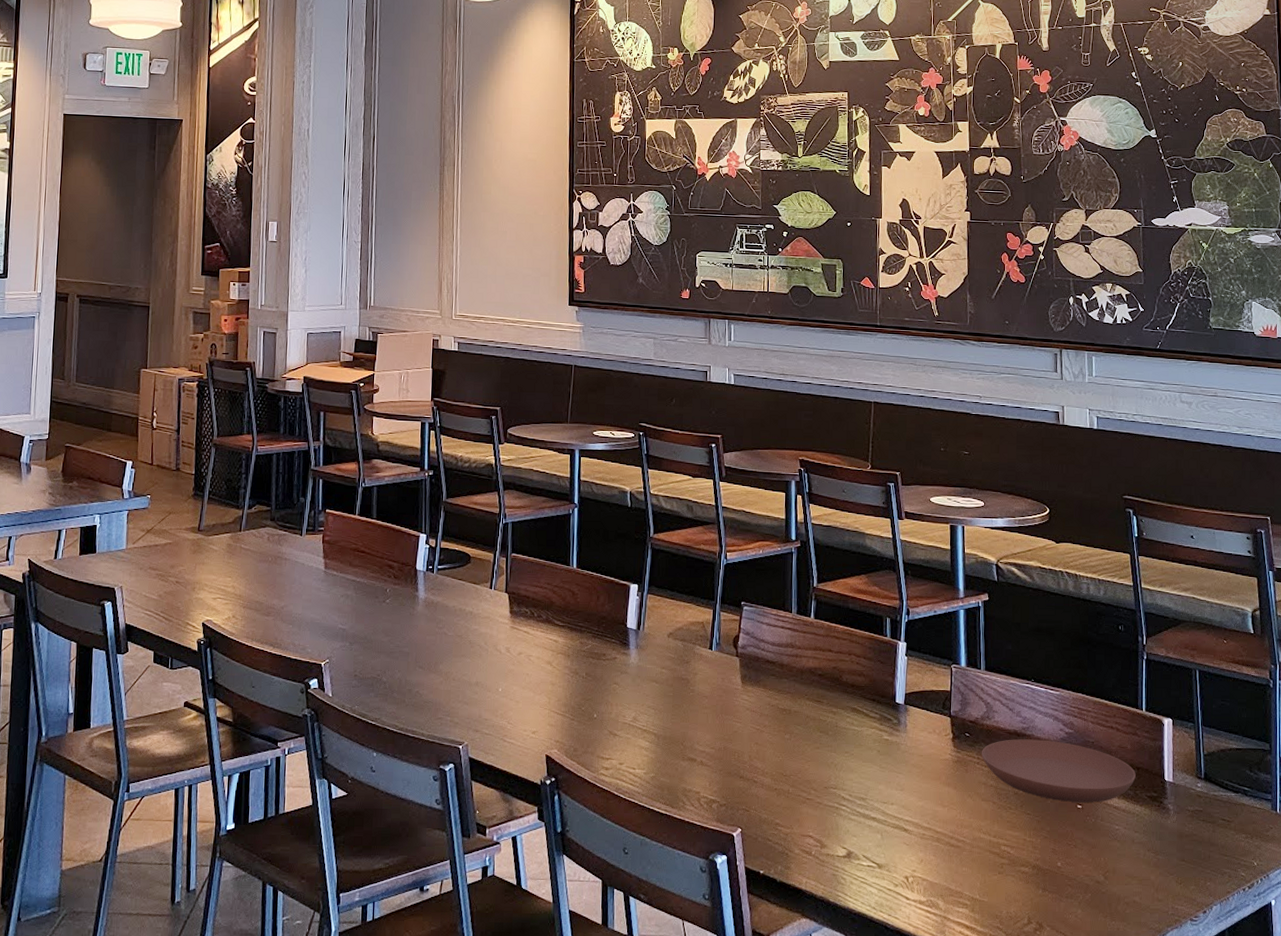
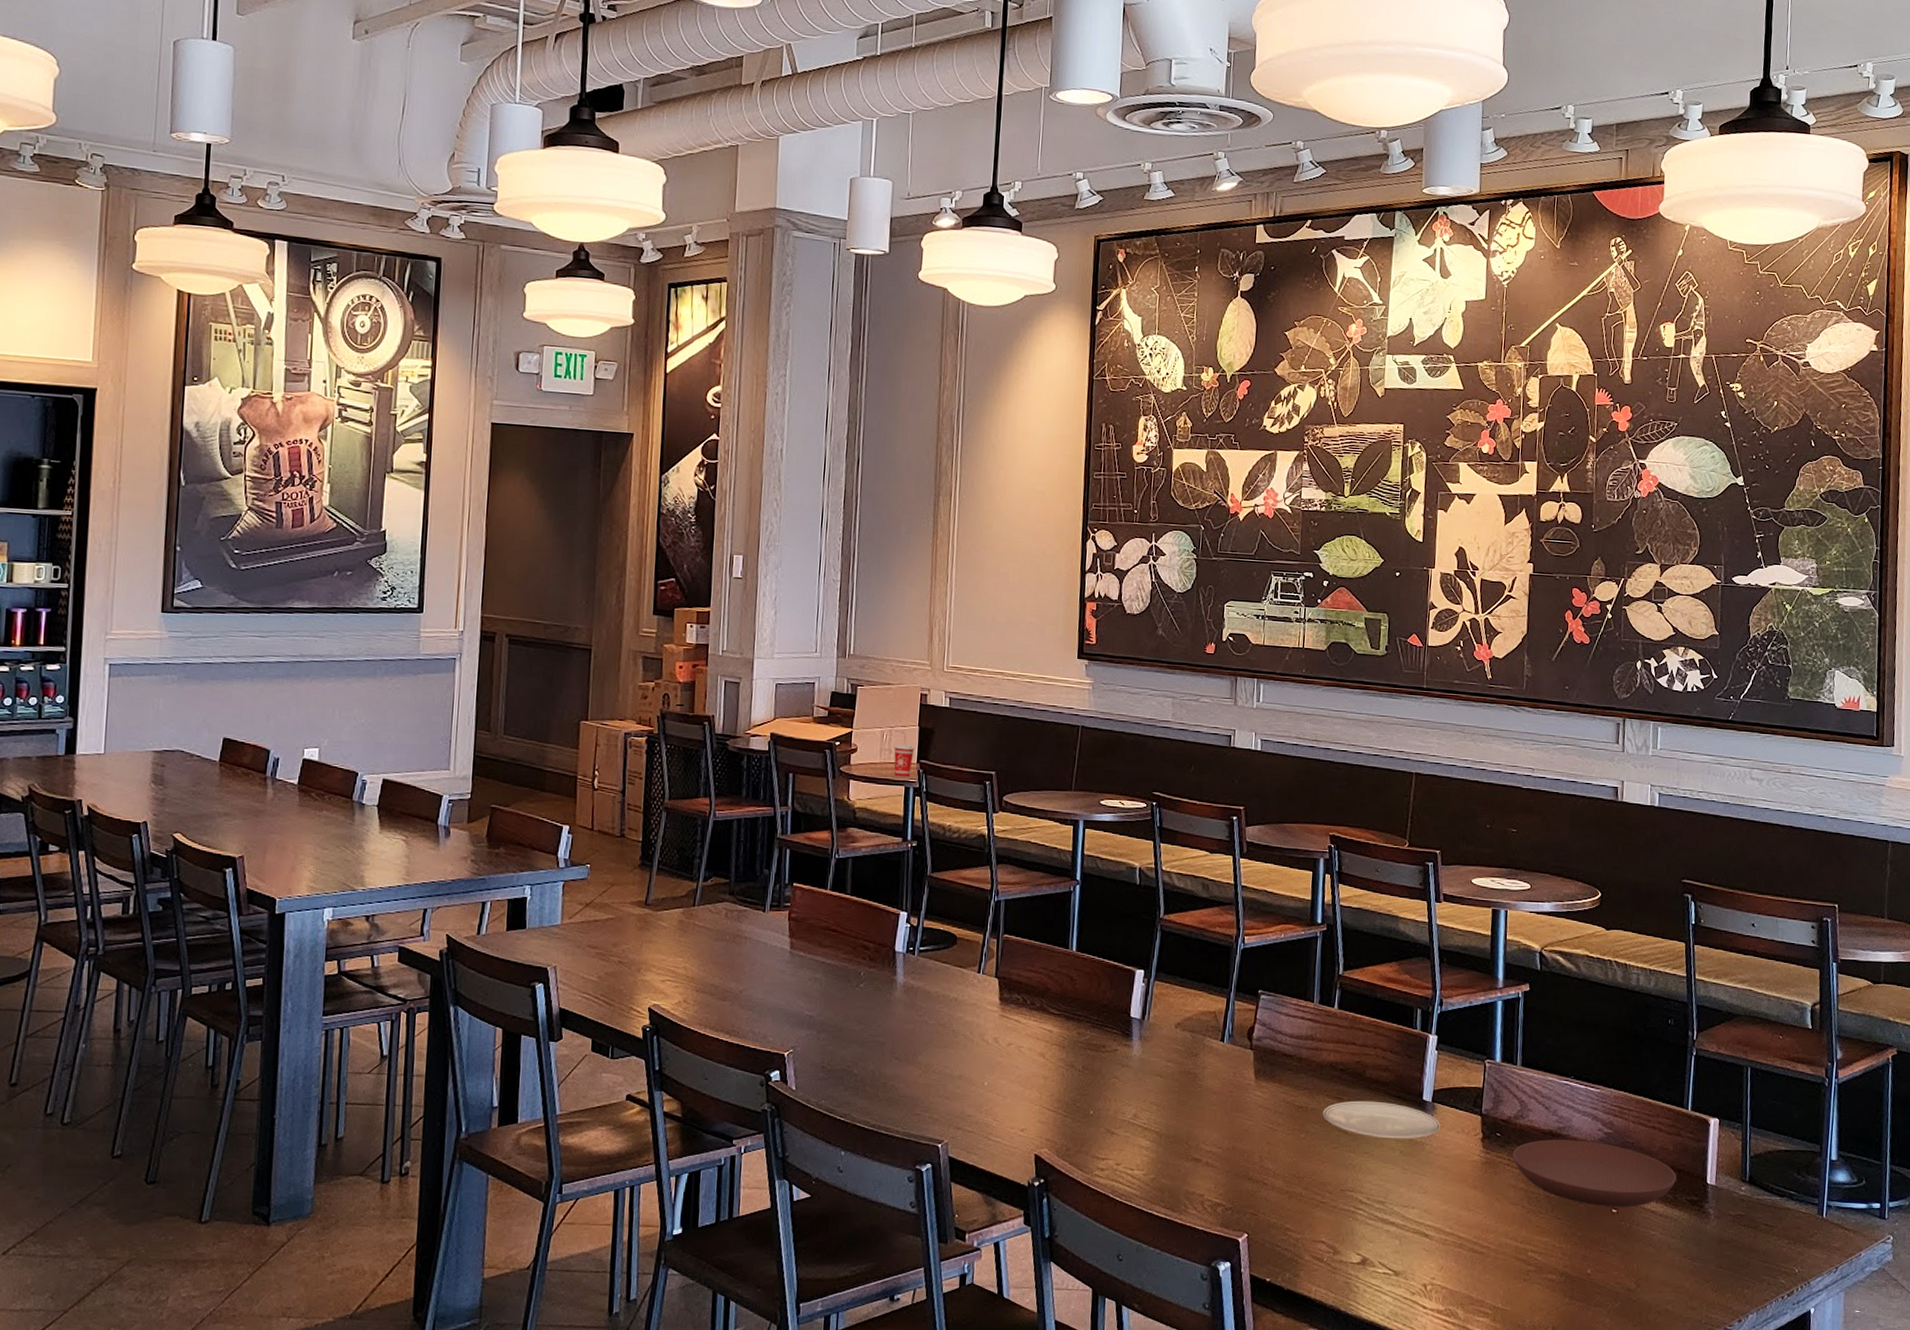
beverage cup: none [408,370,429,413] -> present [891,728,915,777]
plate: none [805,703,914,741] -> present [1323,1100,1441,1141]

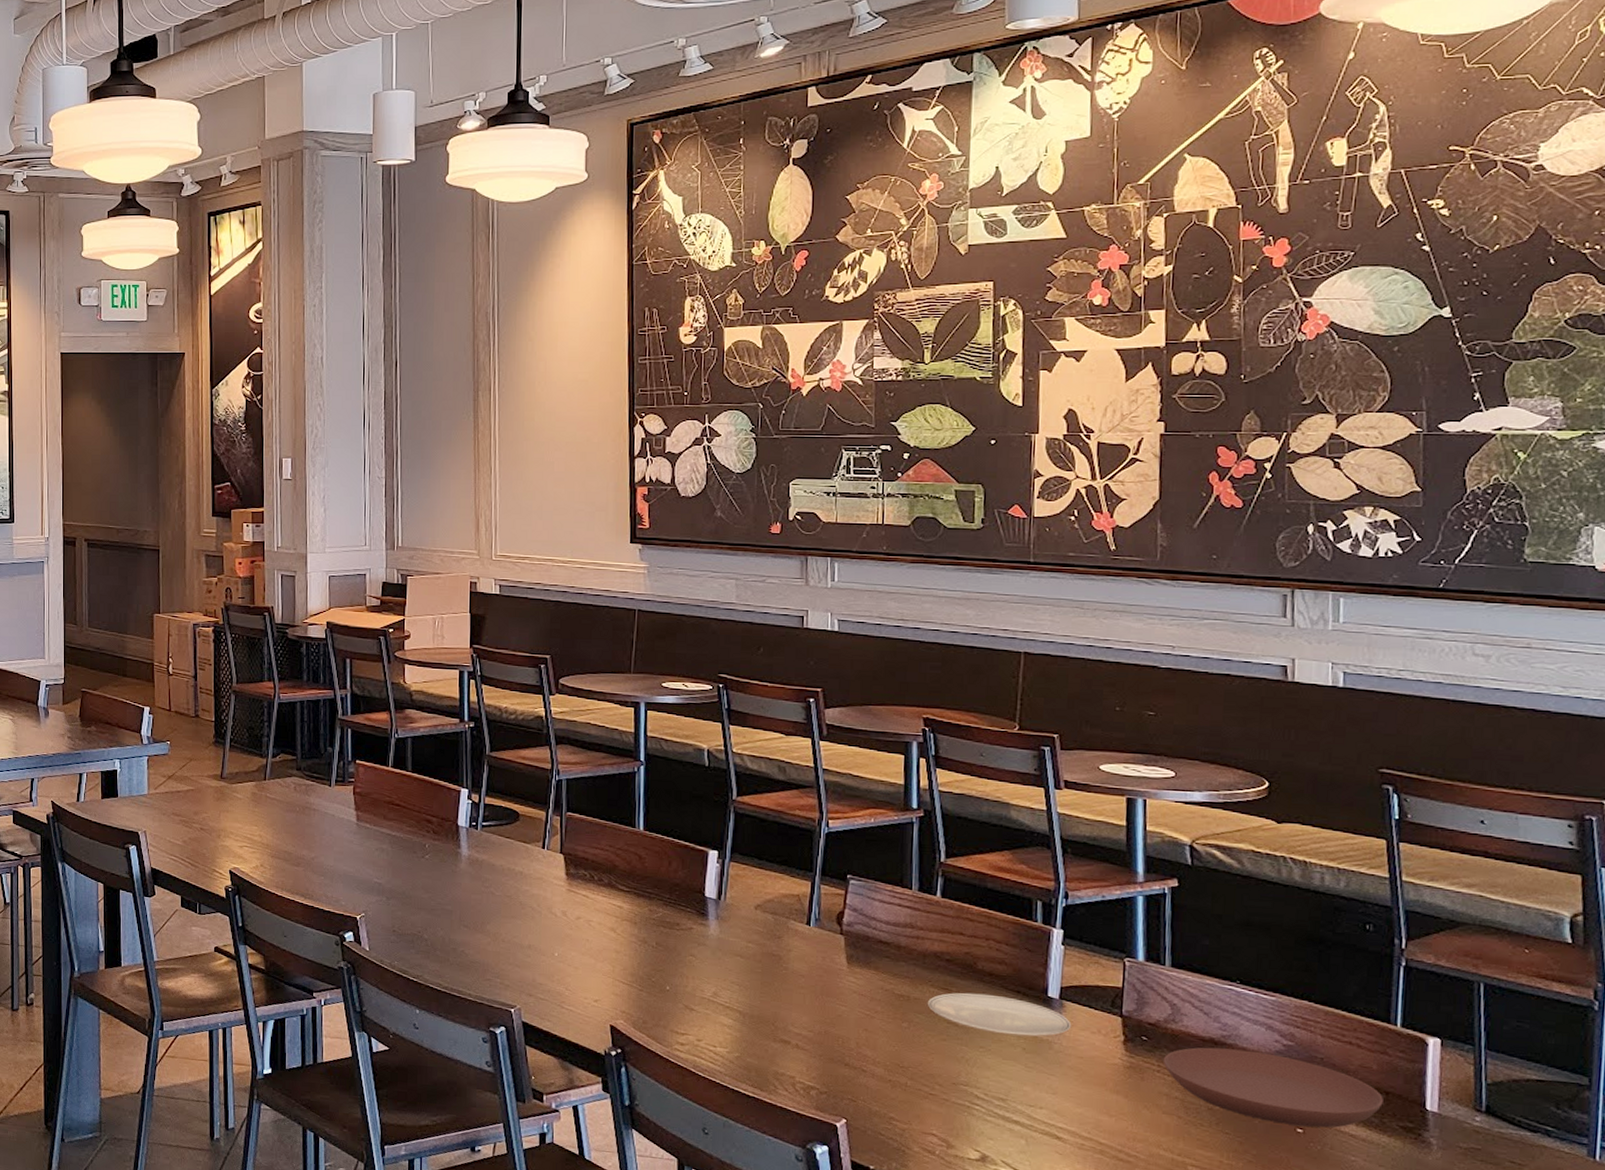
beverage cup: present [891,728,915,777] -> none [443,615,467,661]

